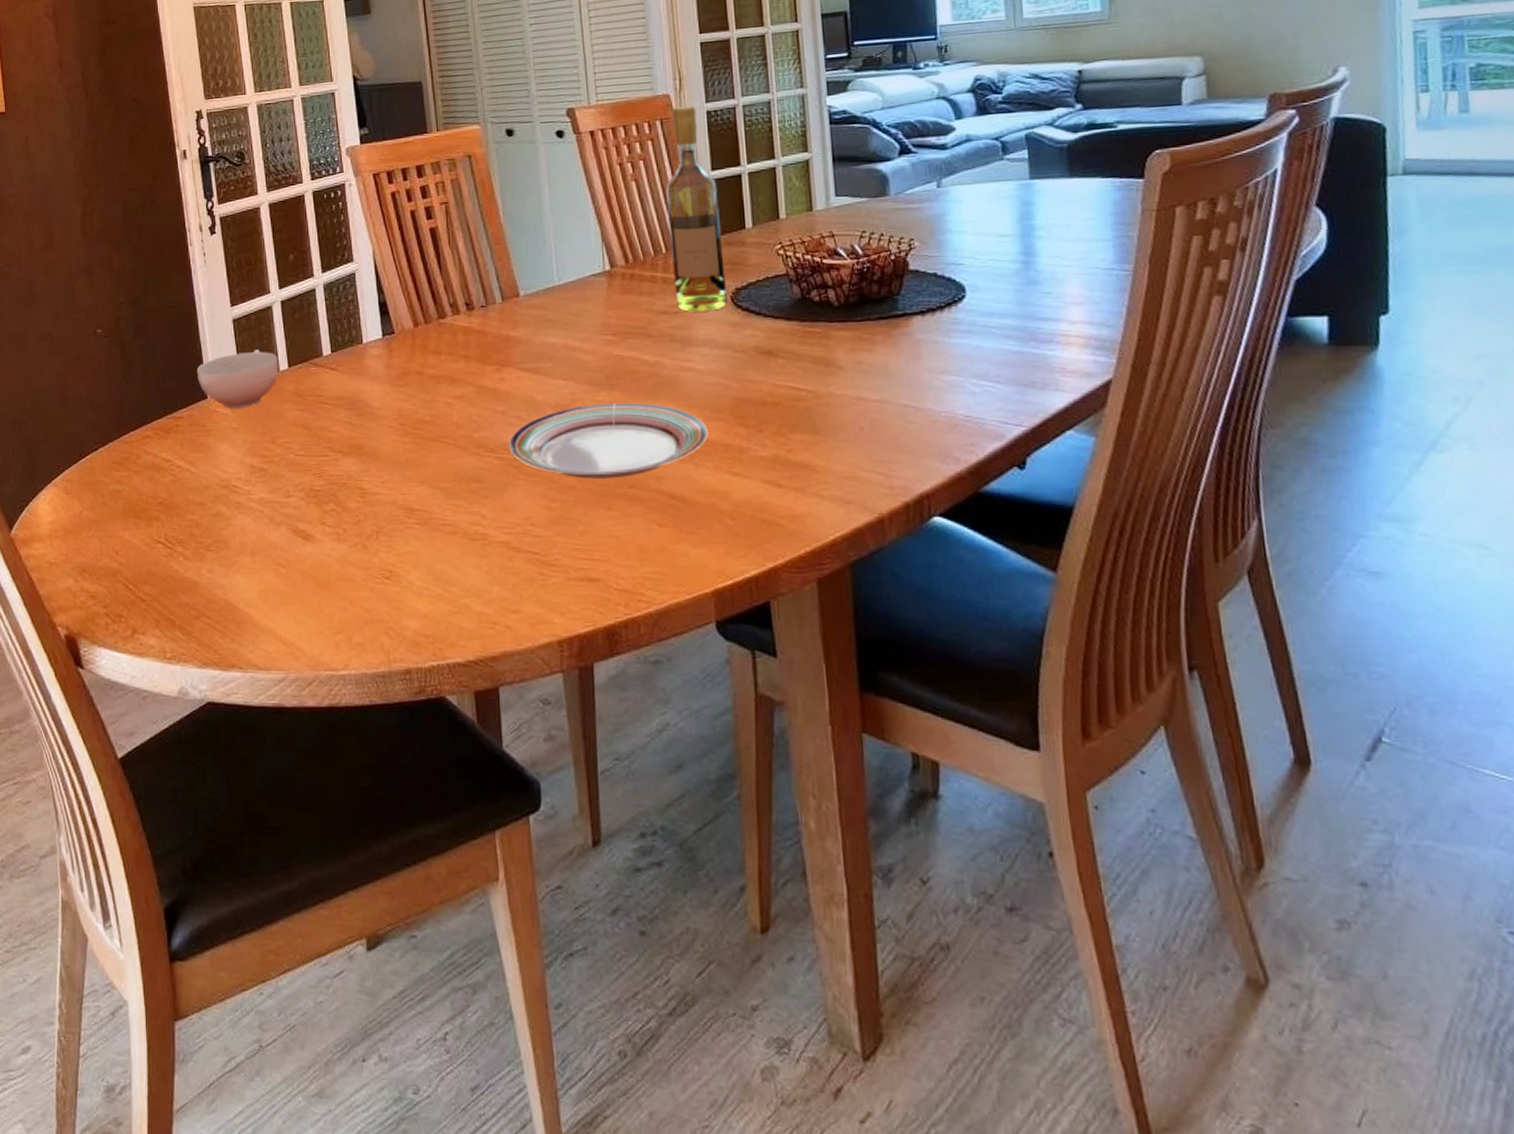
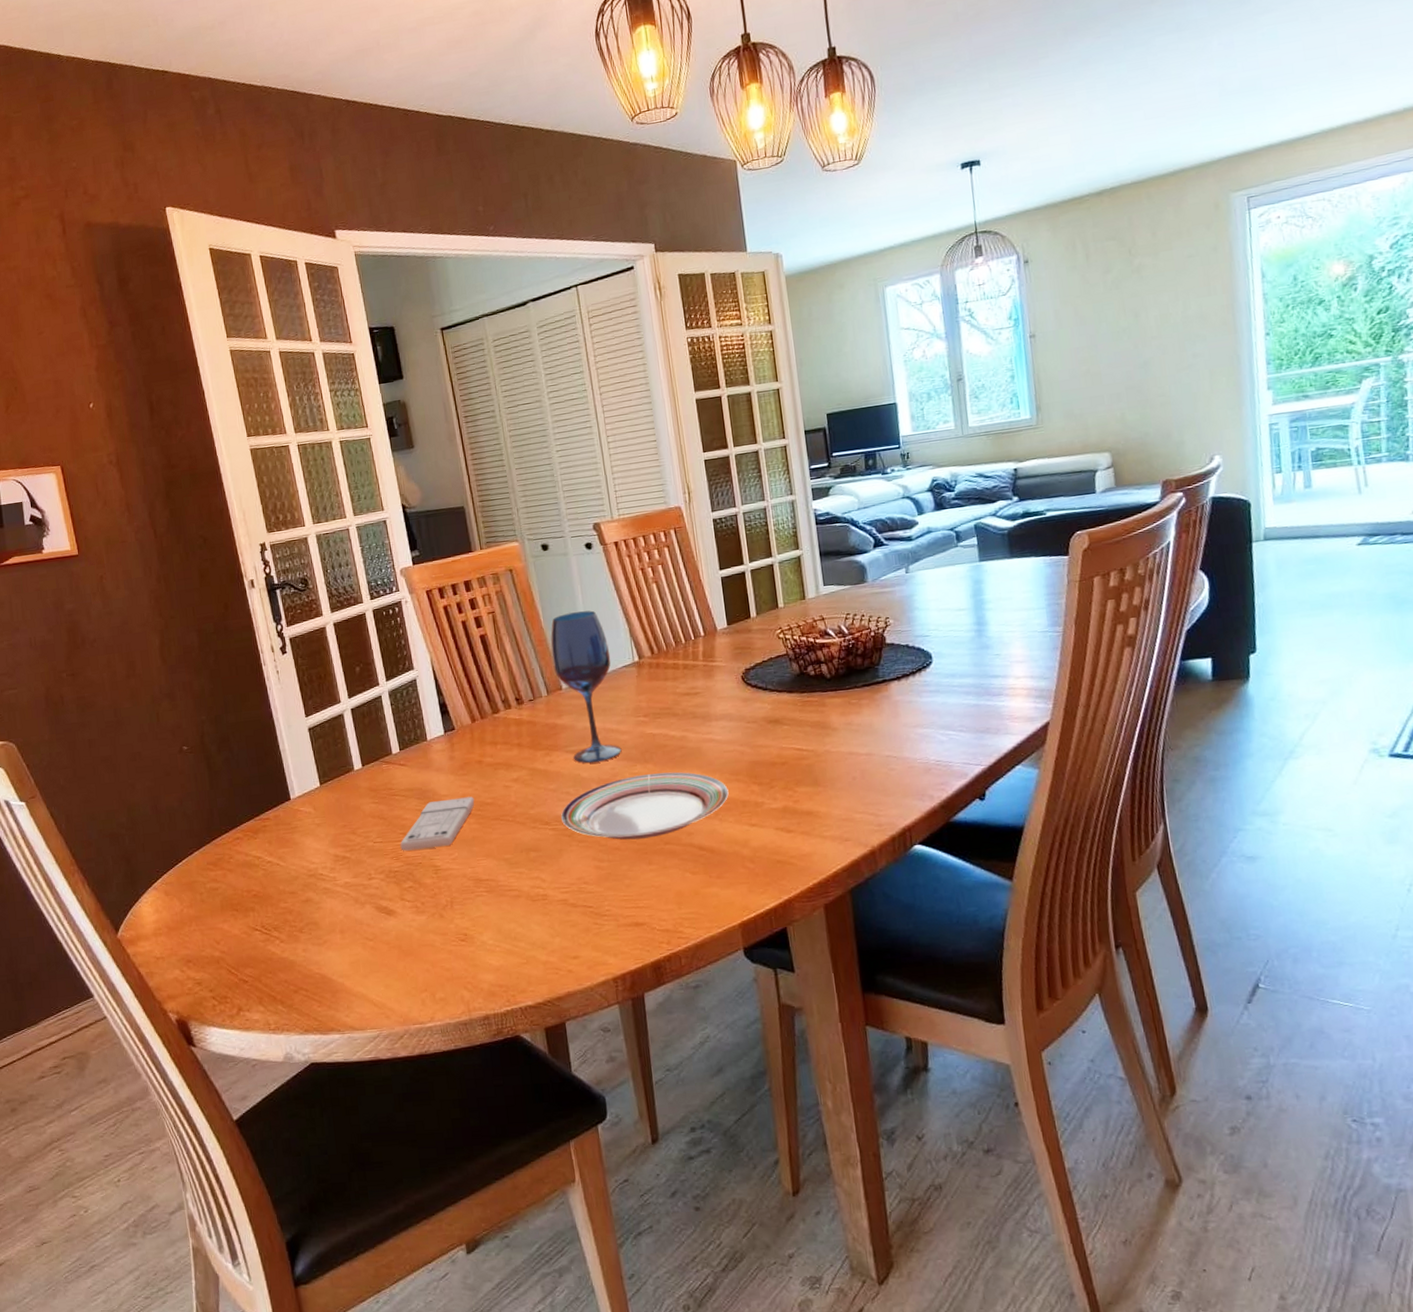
cup: present [196,349,279,409] -> none [278,753,354,807]
mobile phone: none [324,412,412,468] -> present [400,796,475,851]
wineglass: none [509,208,584,385] -> present [550,610,622,764]
bottle: present [665,106,727,312] -> none [681,515,739,692]

